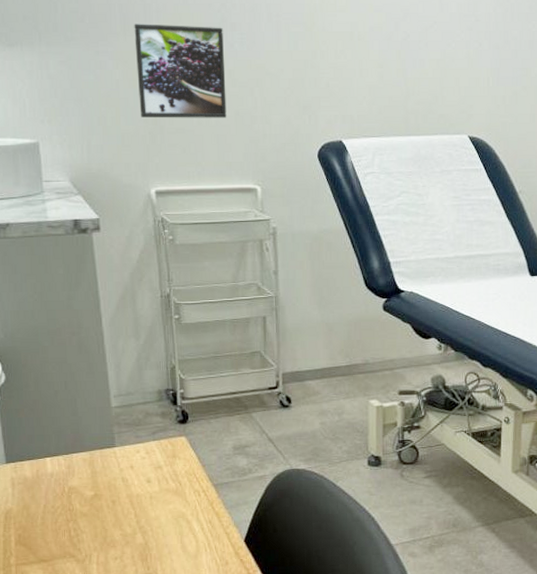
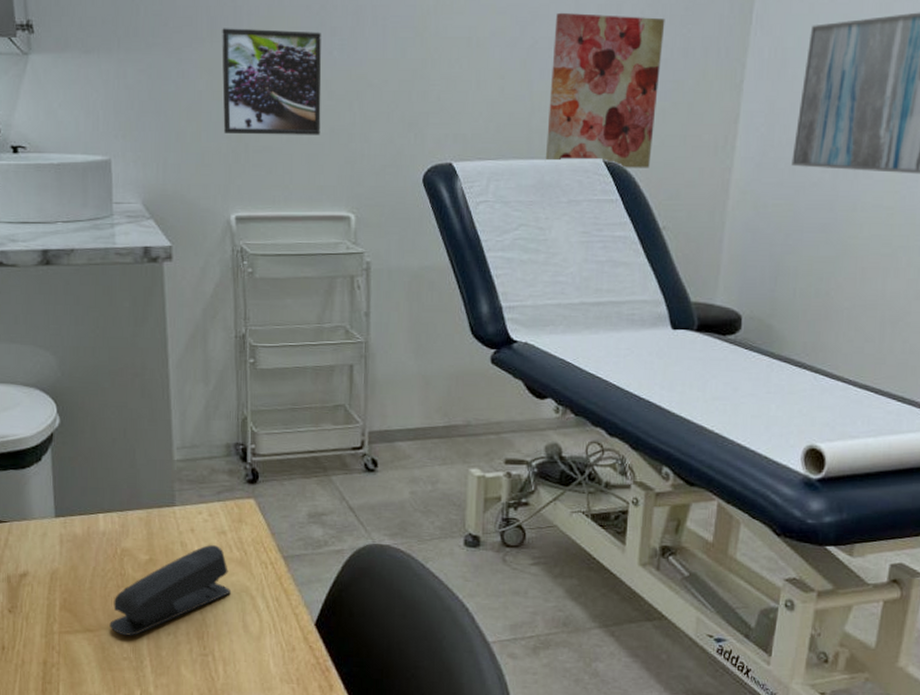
stapler: none [62,479,169,563] -> present [109,545,231,636]
wall art: none [420,10,514,142] -> present [545,12,665,168]

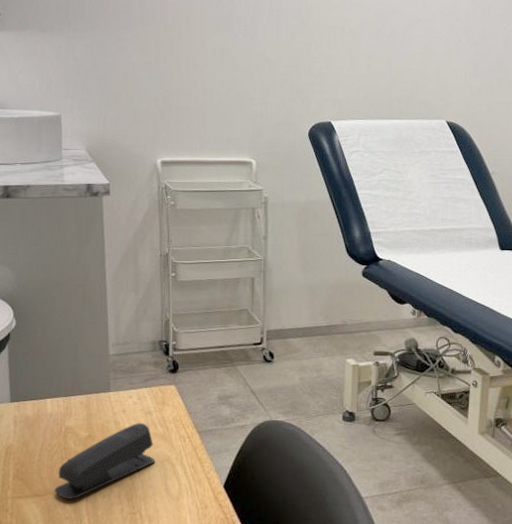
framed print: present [222,28,322,135] -> none [151,15,229,99]
wall art: present [545,12,665,168] -> none [402,9,491,128]

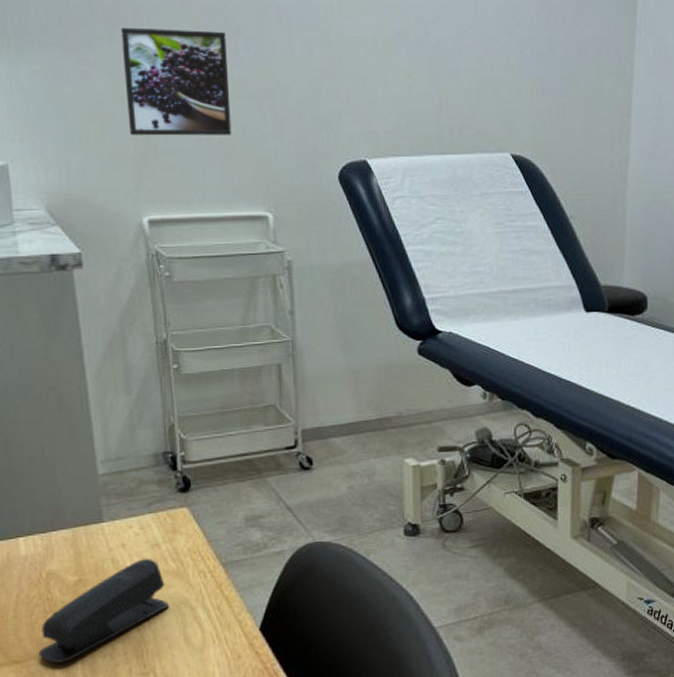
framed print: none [151,15,229,99] -> present [121,27,232,136]

